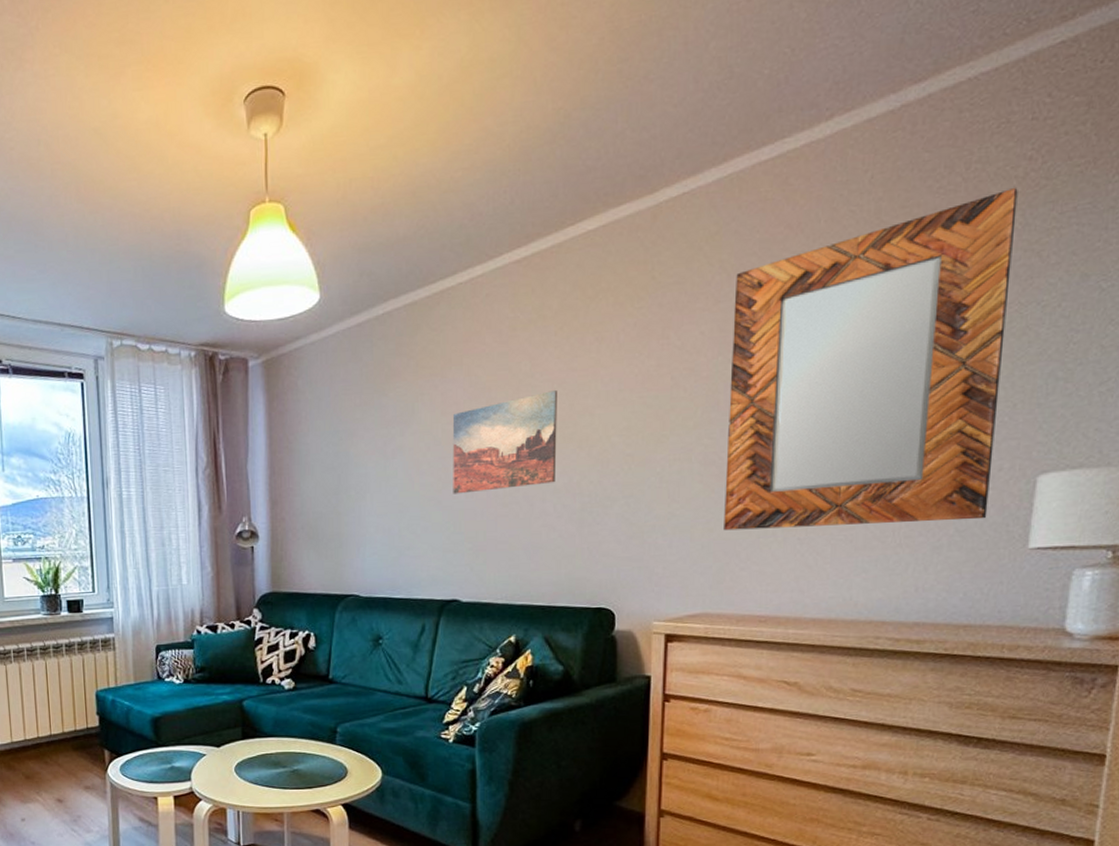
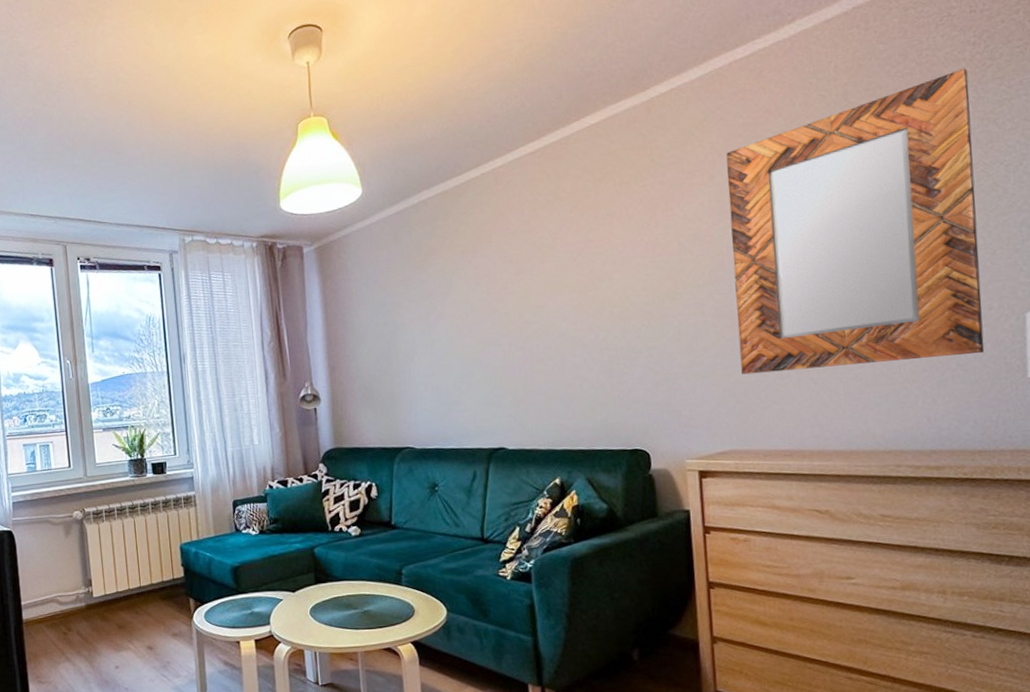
wall art: present [452,390,557,494] -> none [486,259,583,354]

